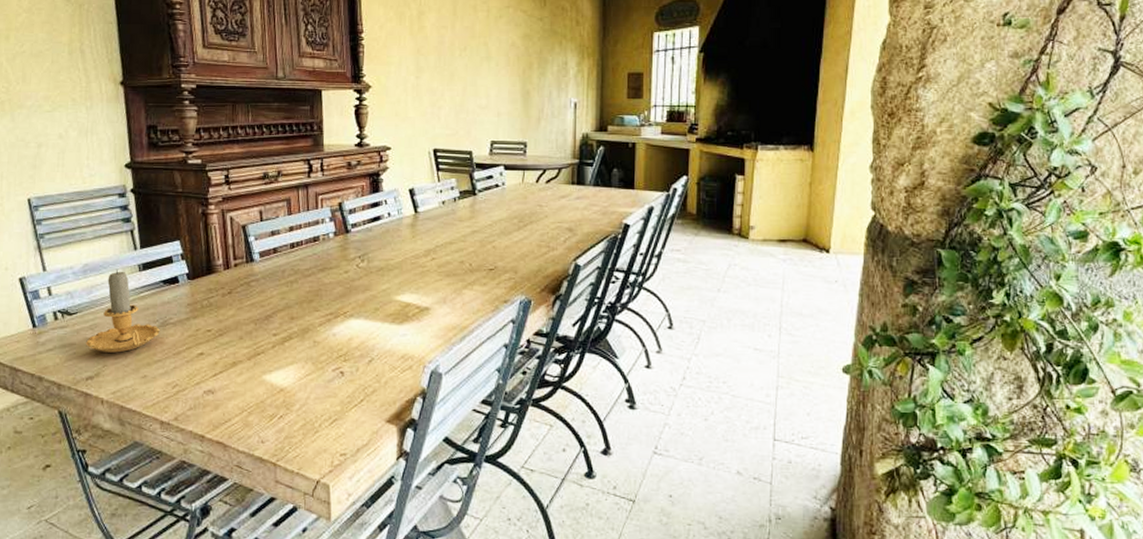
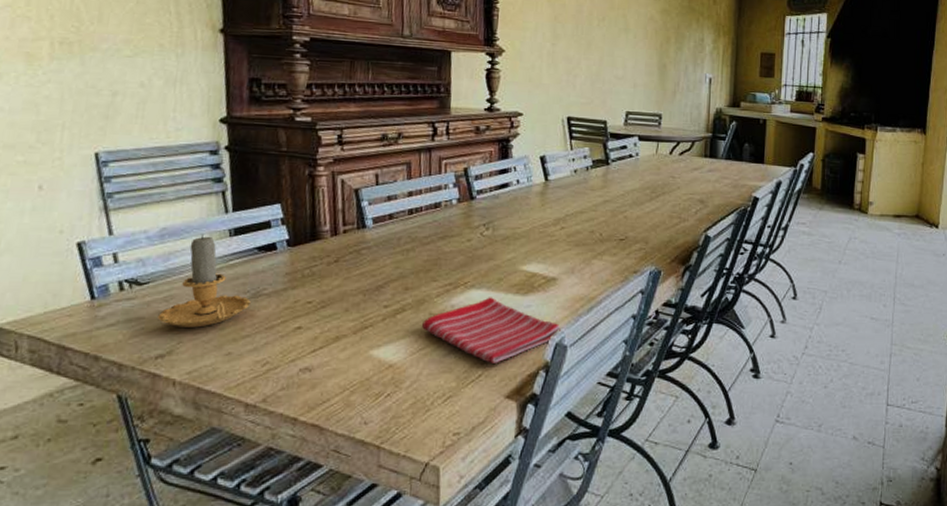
dish towel: none [308,326,435,389] -> present [422,297,561,363]

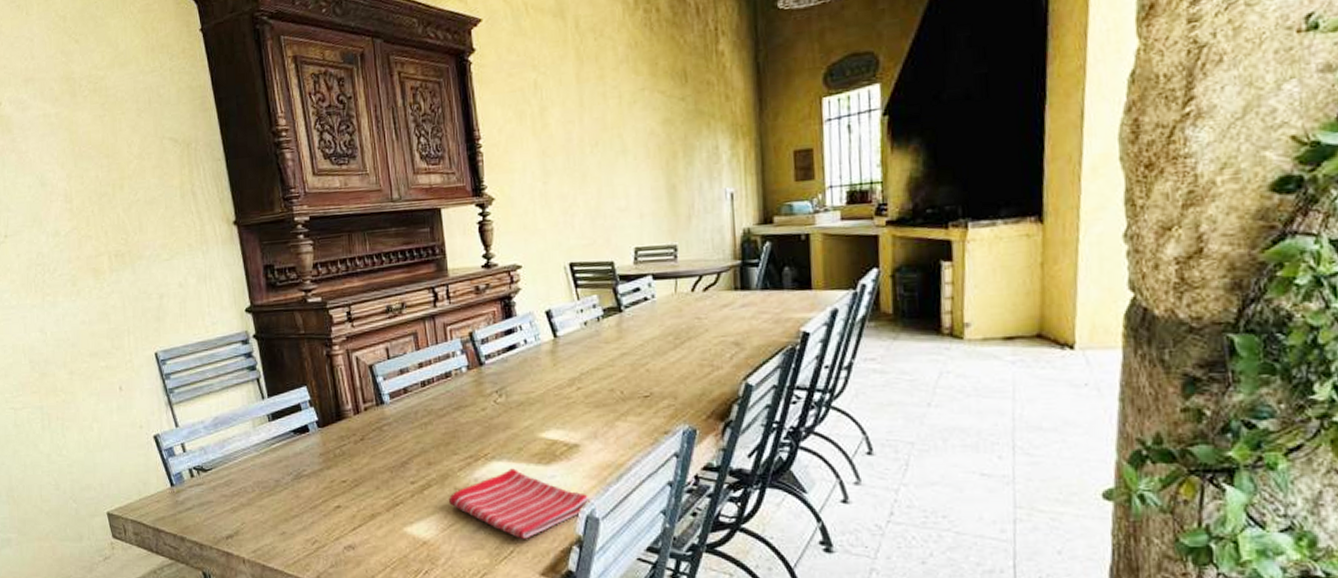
candle: present [158,234,251,328] -> none [223,421,295,509]

